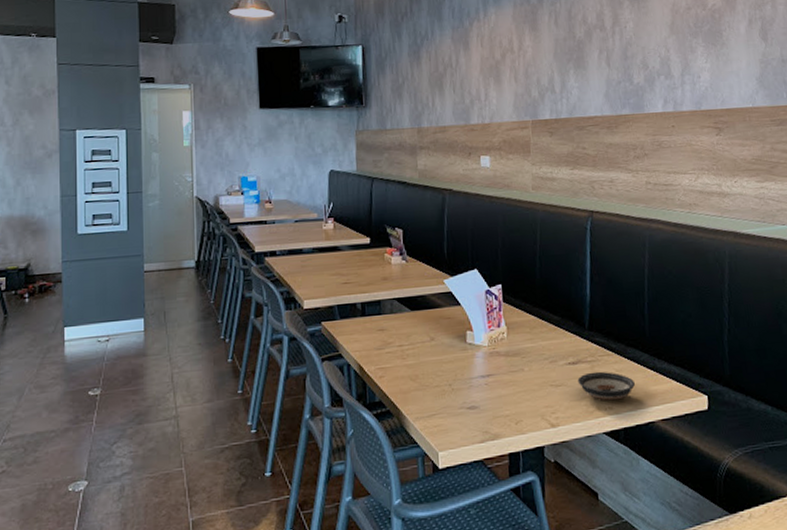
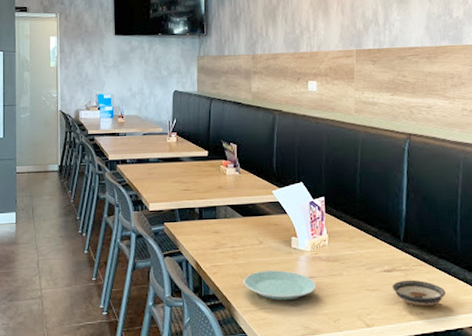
plate: none [413,369,496,404] -> present [243,270,317,300]

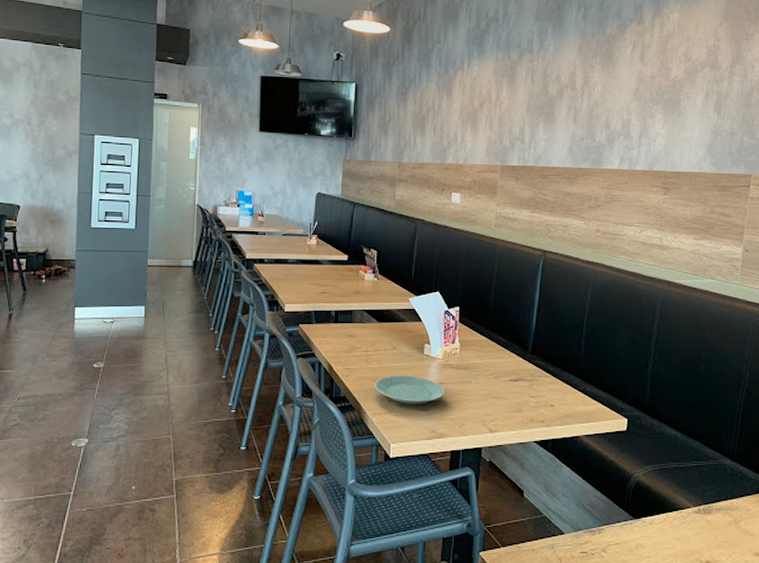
saucer: present [392,279,446,307] -> none [517,389,566,415]

